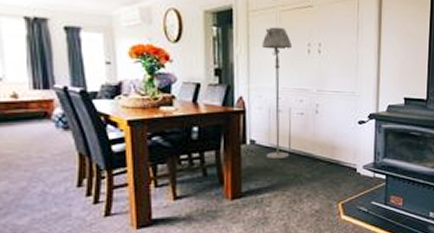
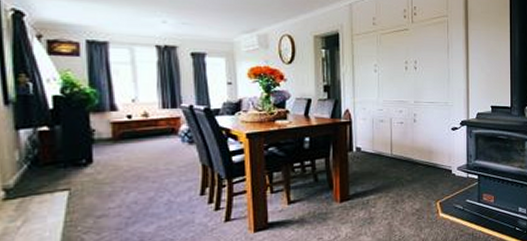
floor lamp: present [261,26,292,160] -> none [365,48,392,165]

